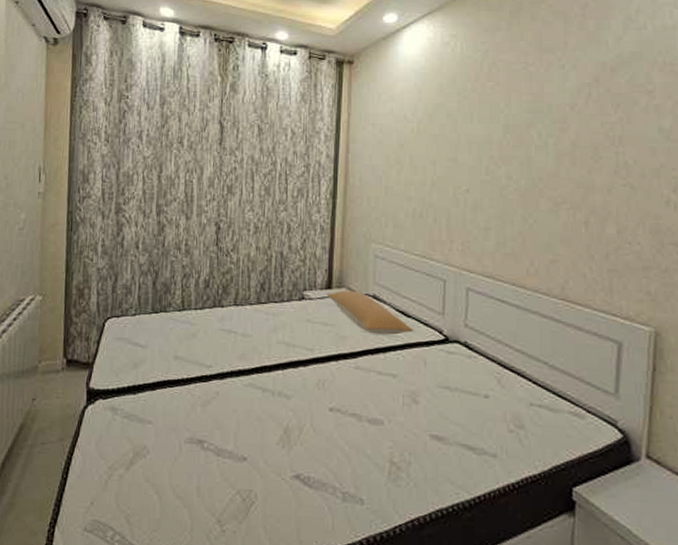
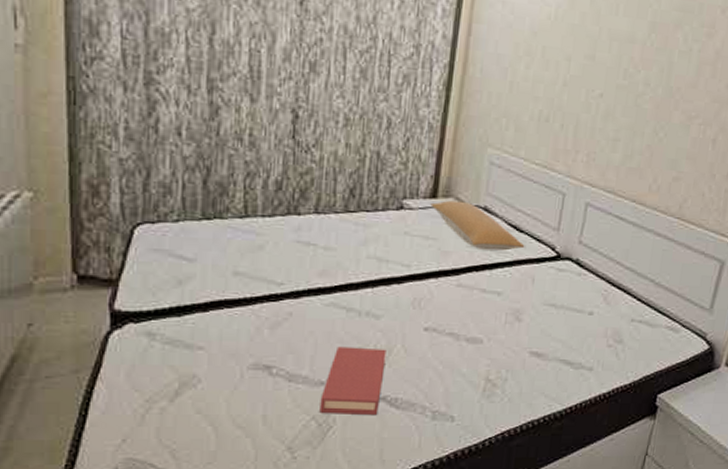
book: none [243,424,298,494] -> present [319,346,387,416]

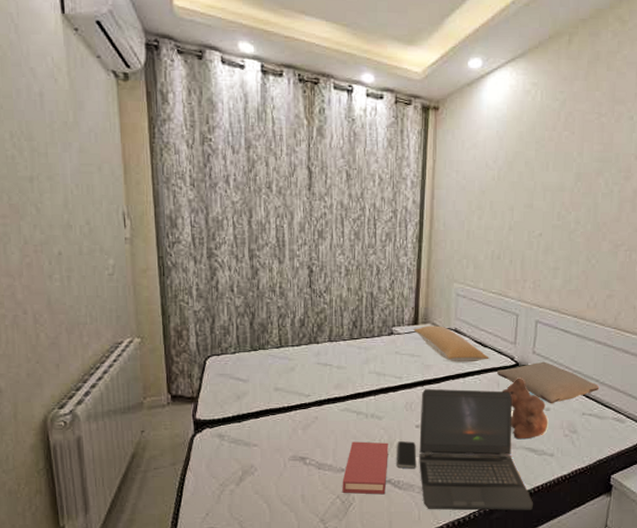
mobile phone: none [395,348,422,383] -> present [397,441,417,469]
laptop computer: none [424,281,564,437] -> present [419,388,534,511]
pillow: none [532,254,654,307] -> present [496,361,600,404]
teddy bear: none [536,273,590,350] -> present [502,378,548,440]

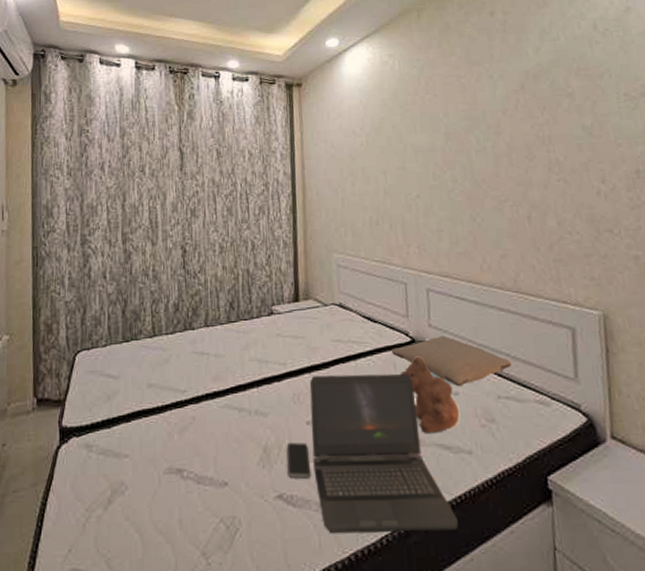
book: present [342,441,388,495] -> none [226,445,278,516]
pillow: present [413,325,489,362] -> none [295,301,381,343]

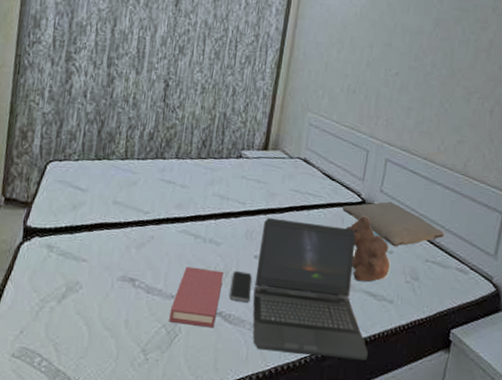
book: none [226,445,278,516] -> present [169,266,224,328]

